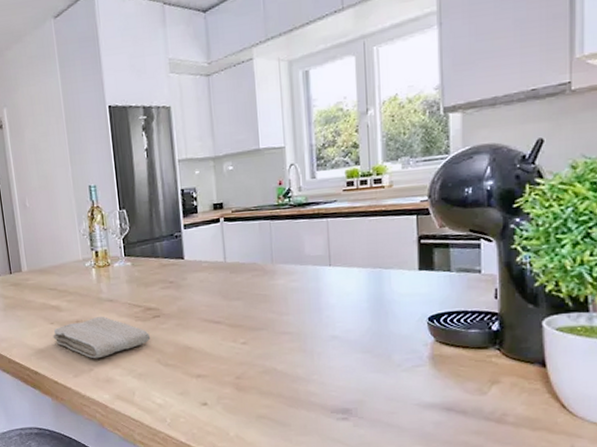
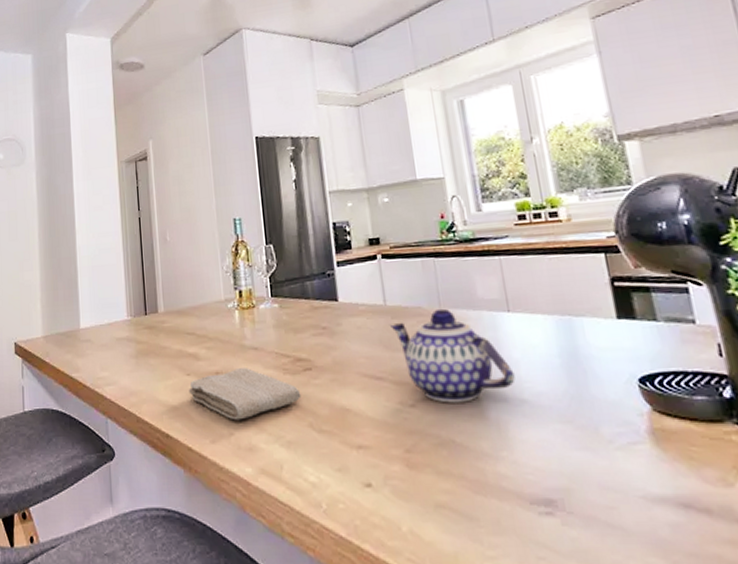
teapot: none [227,264,330,340] -> present [389,308,515,403]

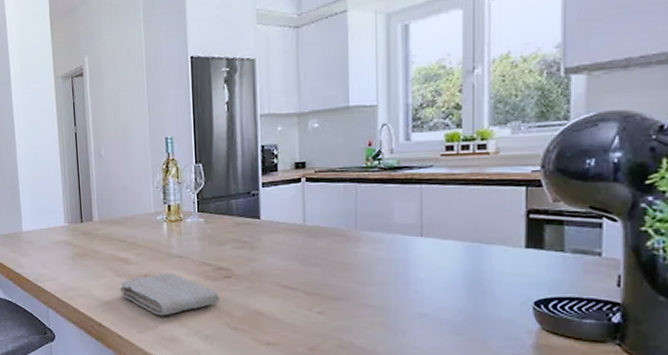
teapot: present [389,308,515,403] -> none [306,230,418,313]

